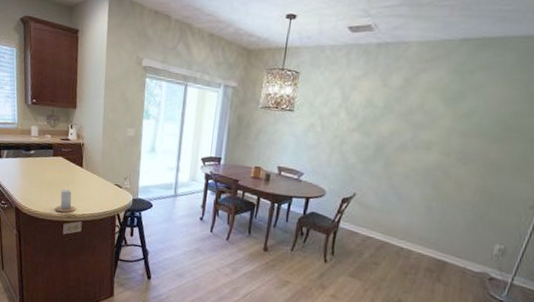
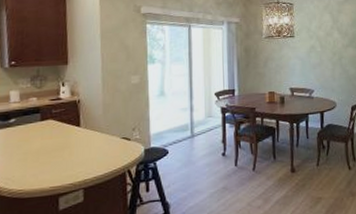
candle: present [54,188,76,213] -> none [45,154,75,184]

